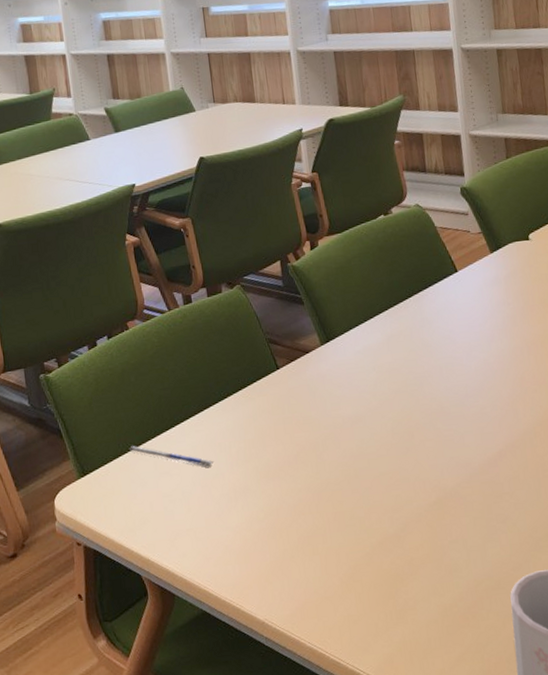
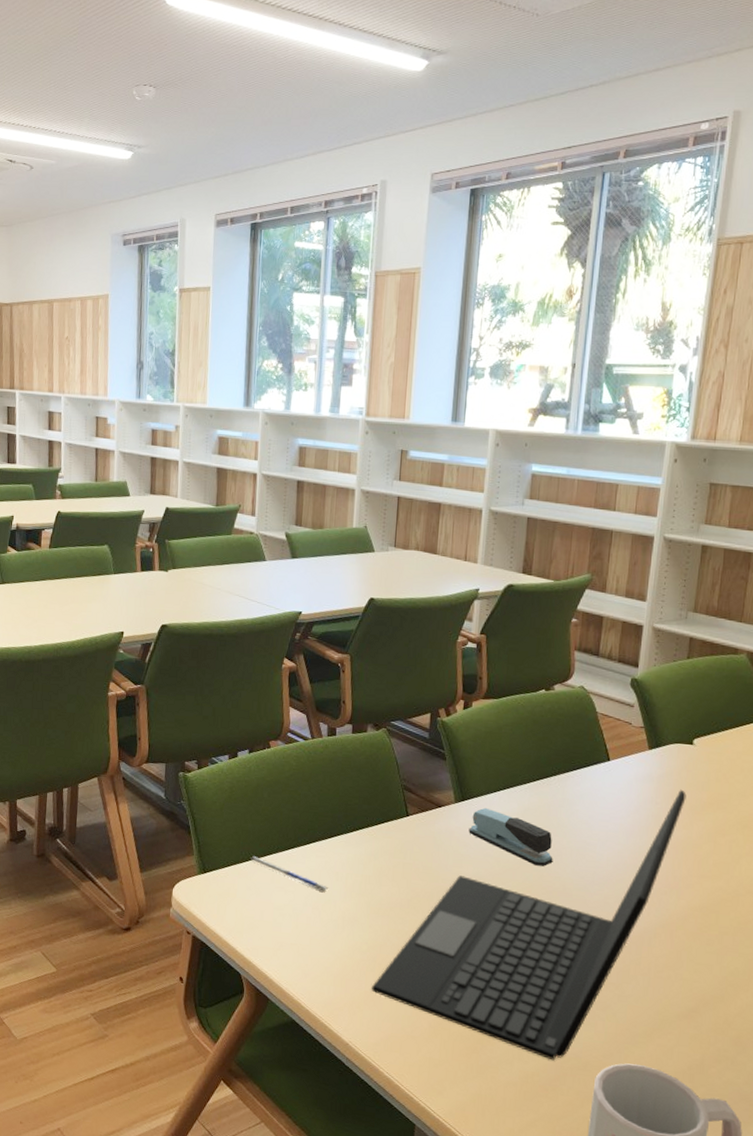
laptop: none [275,285,535,587] -> present [371,789,686,1061]
stapler: none [339,343,426,391] -> present [468,807,553,866]

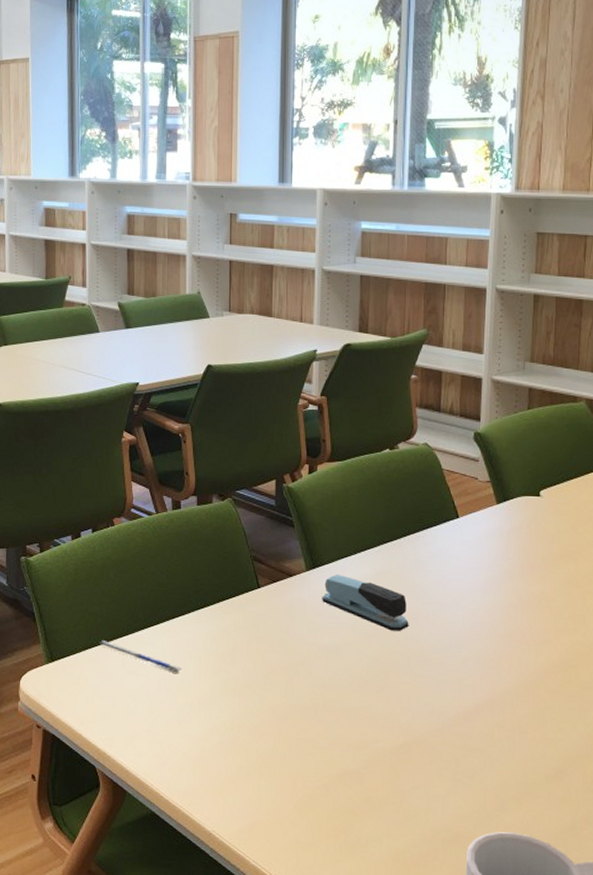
laptop: present [371,789,686,1061] -> none [231,543,537,835]

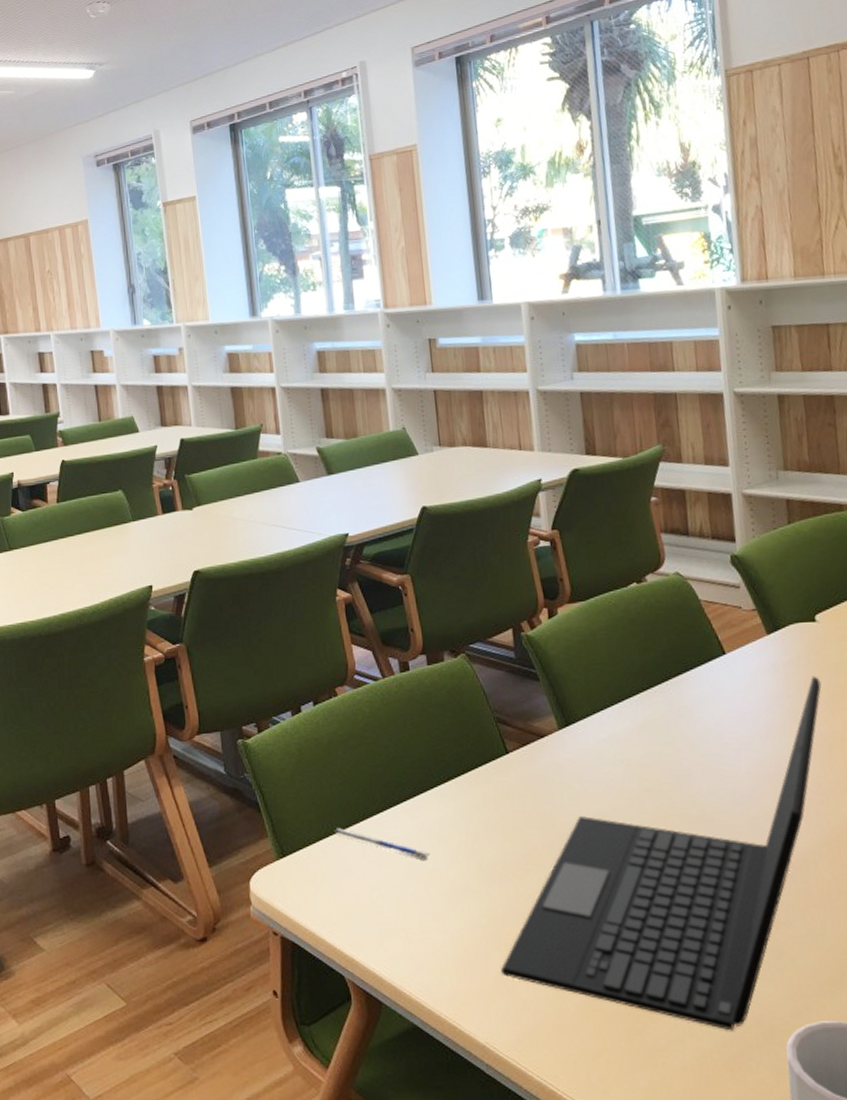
laptop: none [231,543,537,835] -> present [500,676,822,1031]
stapler: present [322,574,409,631] -> none [580,730,684,791]

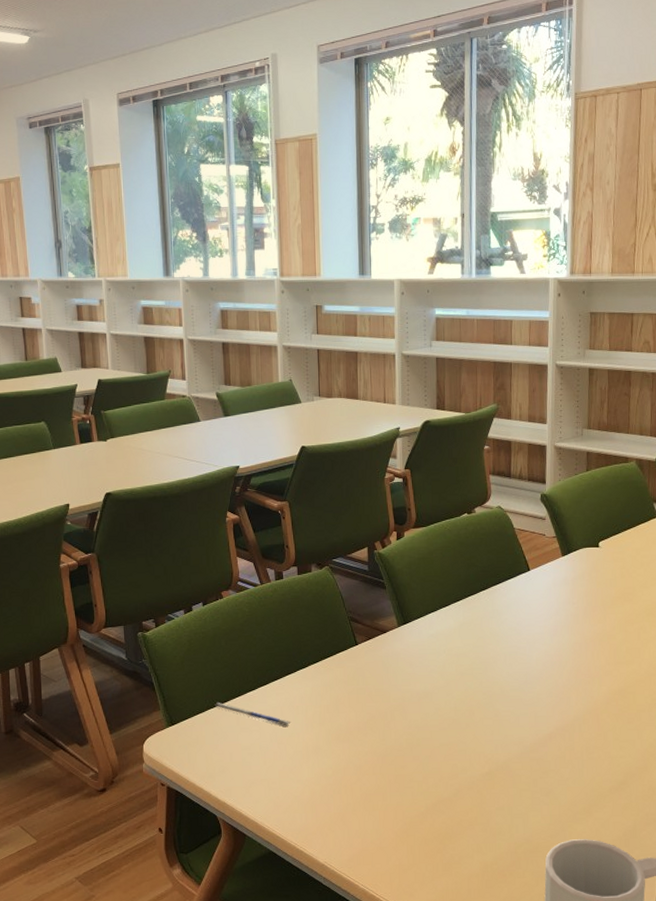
laptop: present [500,676,822,1031] -> none [339,588,598,848]

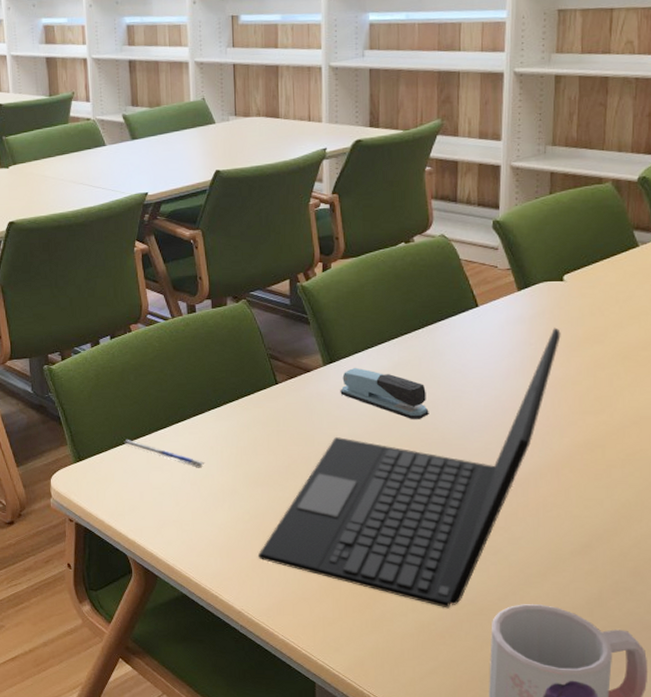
laptop: none [339,588,598,848] -> present [257,327,561,609]
stapler: none [413,627,490,674] -> present [340,367,429,419]

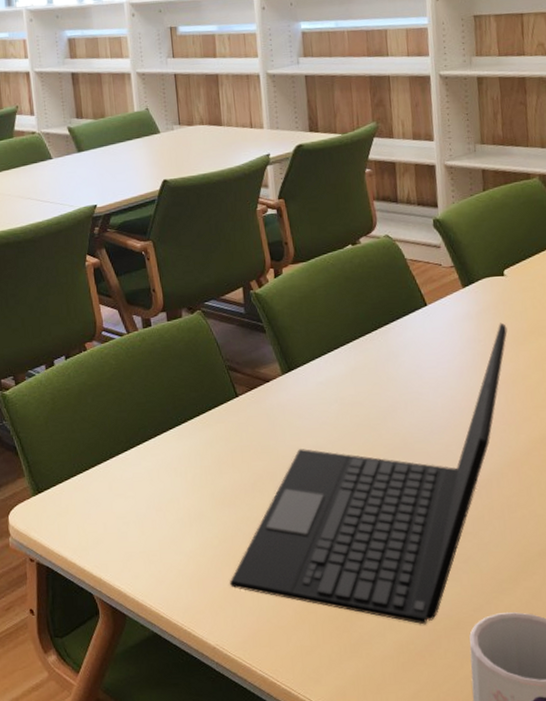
pen: present [124,440,204,468] -> none [85,466,168,492]
stapler: present [340,367,429,419] -> none [300,374,389,425]

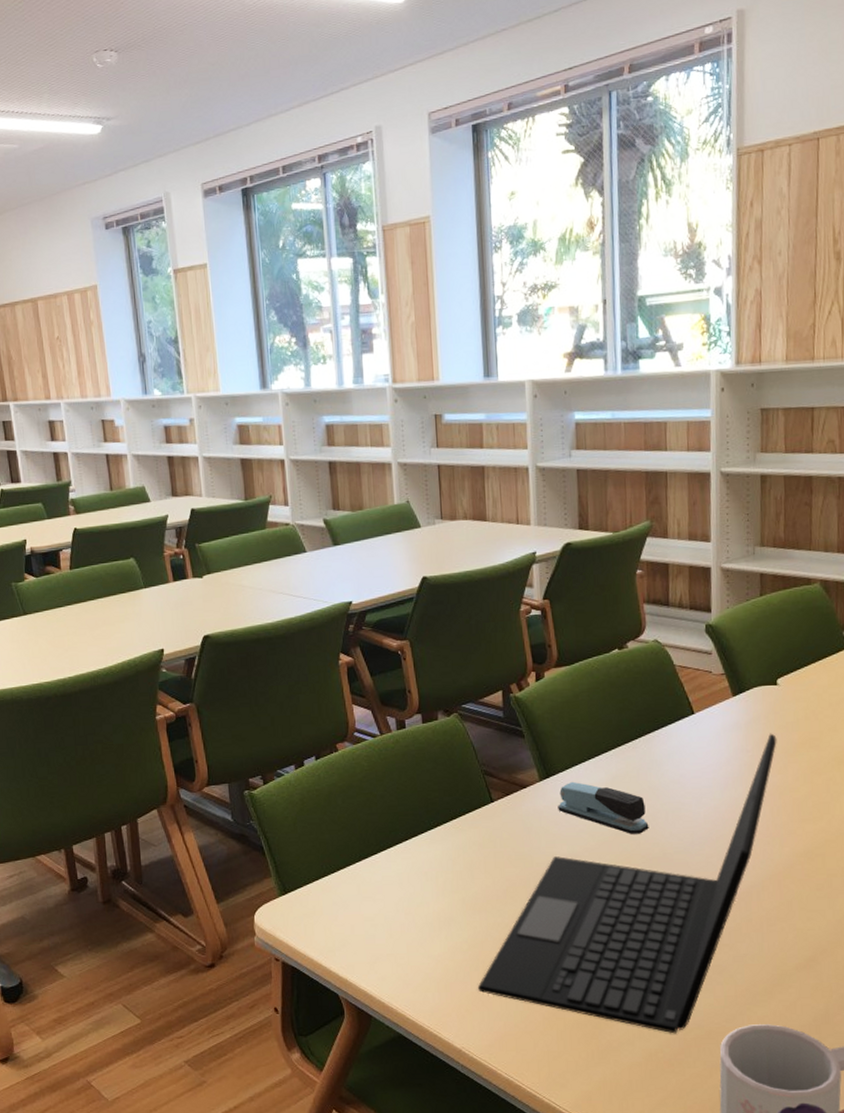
stapler: none [300,374,389,425] -> present [558,781,649,834]

